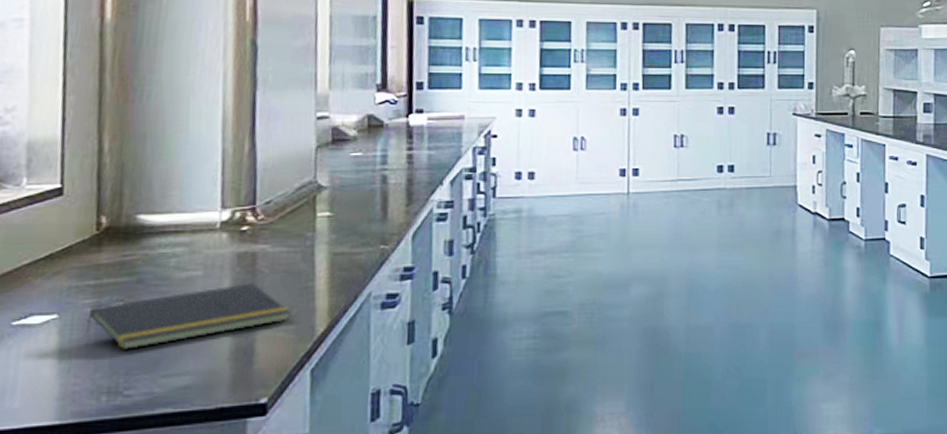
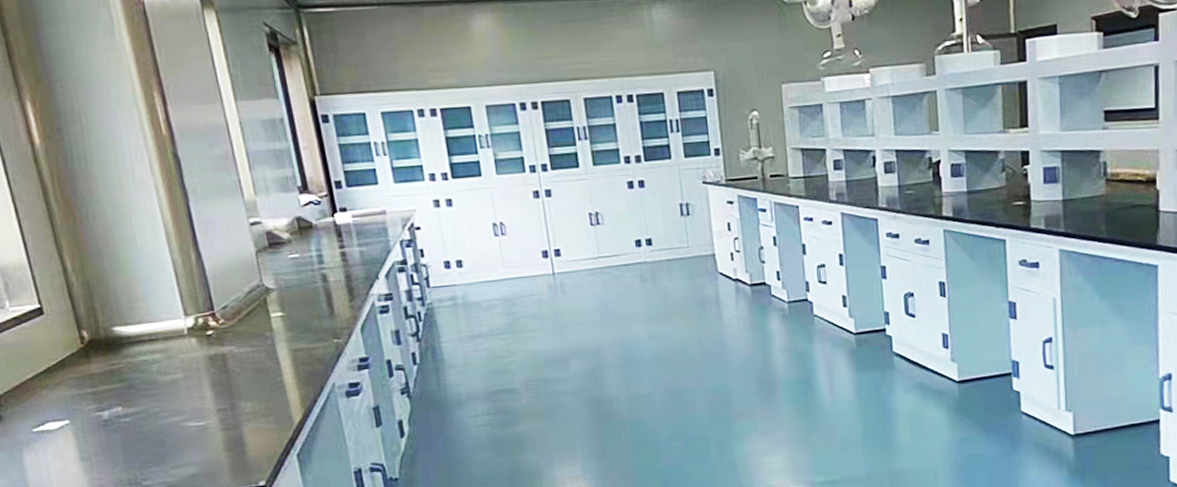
notepad: present [84,283,292,350] -> none [95,381,269,447]

